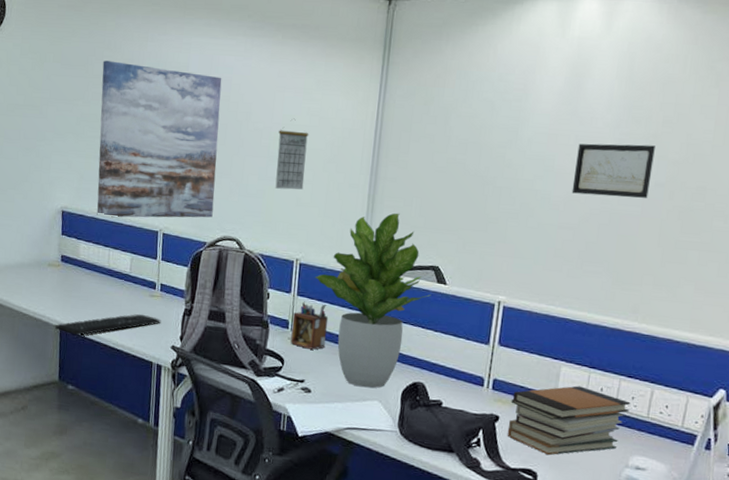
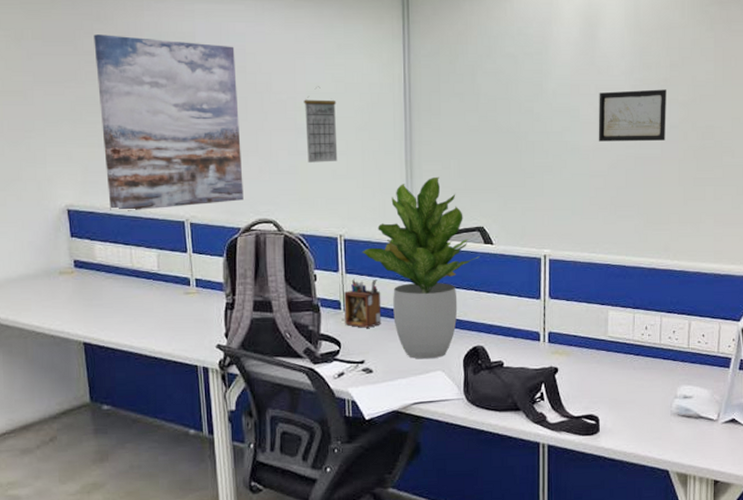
computer keyboard: present [54,313,161,336] -> none [76,314,201,349]
book stack: present [507,385,631,456] -> none [567,327,672,399]

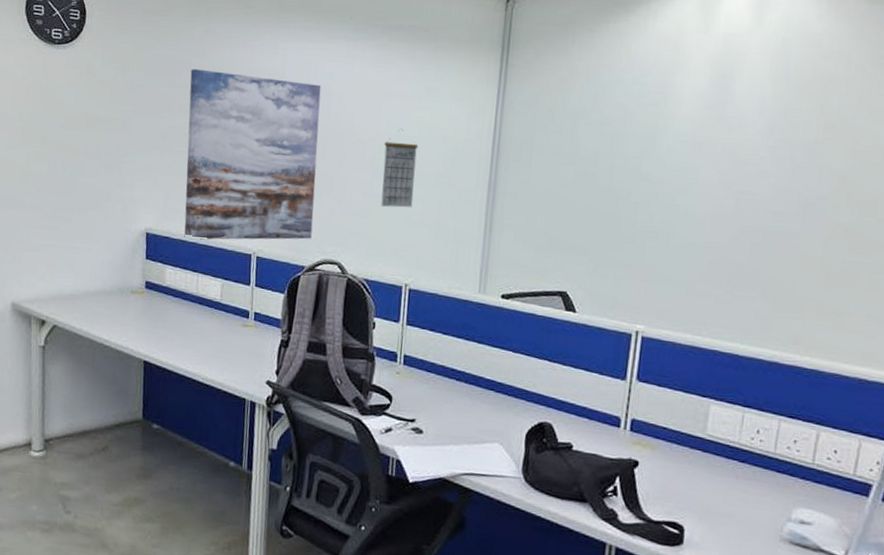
desk organizer: present [344,278,382,328] -> none [399,331,442,386]
potted plant: present [361,176,480,359] -> none [426,232,559,429]
wall art: present [598,89,666,142] -> none [719,152,816,214]

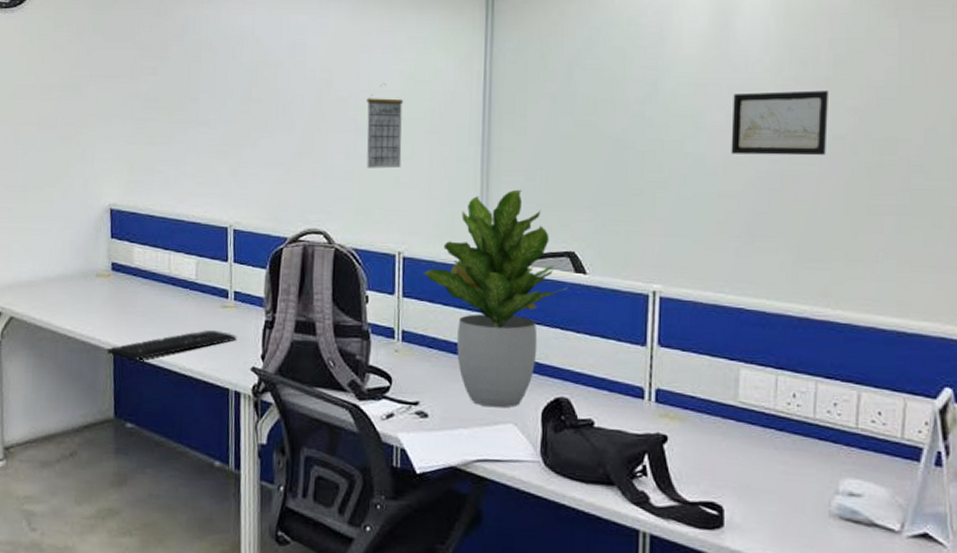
computer keyboard: none [138,345,255,370] -> present [106,329,237,361]
wall art: present [184,69,322,240] -> none [151,29,295,214]
potted plant: none [426,232,559,429] -> present [422,189,569,408]
wall art: none [719,152,816,214] -> present [731,90,828,156]

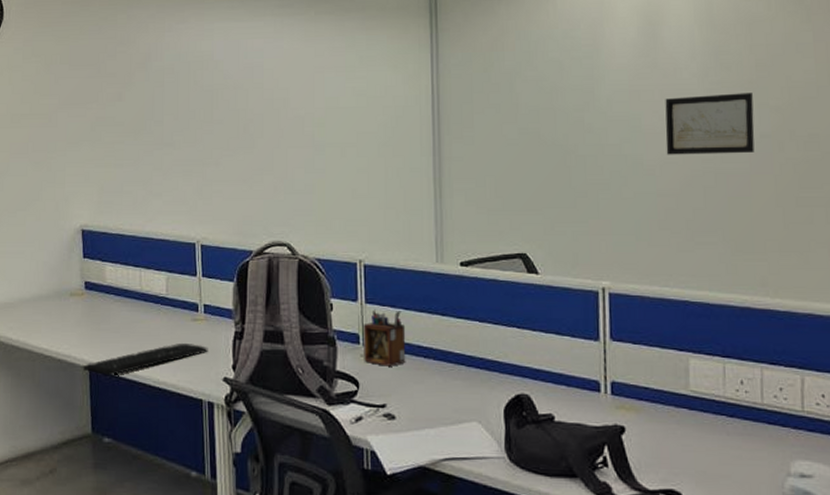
calendar: present [366,83,404,169] -> none [322,100,358,181]
desk organizer: none [398,303,444,363] -> present [364,309,406,367]
potted plant: present [422,189,569,408] -> none [383,196,523,407]

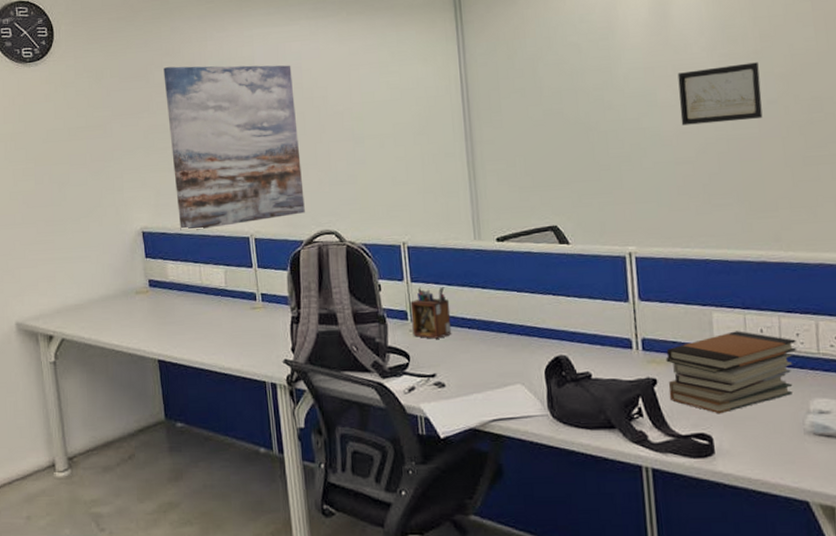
computer keyboard: present [82,342,208,376] -> none [152,330,268,366]
wall art: none [116,56,257,232] -> present [163,65,305,230]
book stack: none [636,380,780,470] -> present [665,331,797,414]

